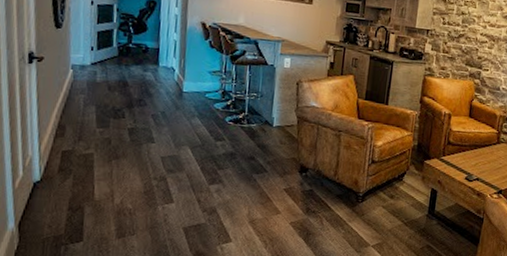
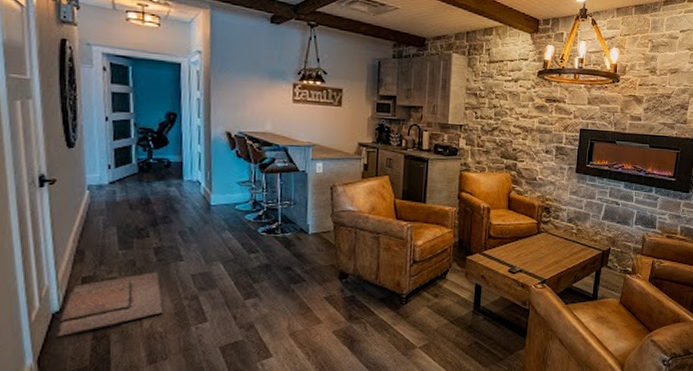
doormat: none [35,151,135,207] -> present [55,271,165,339]

